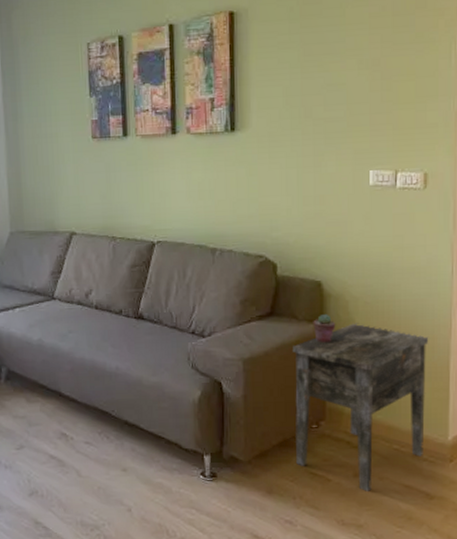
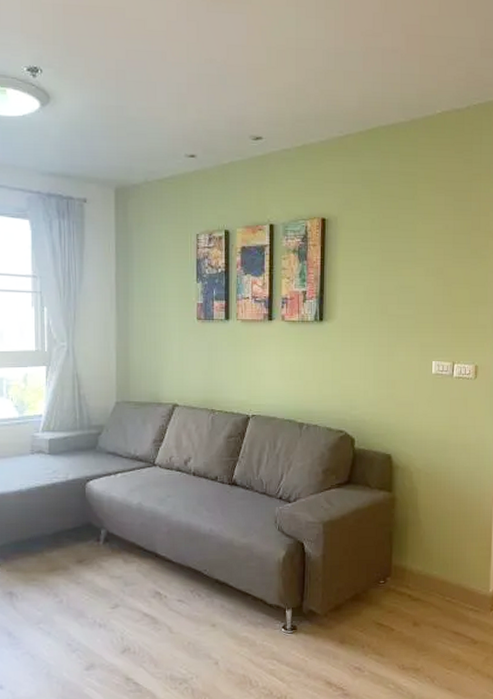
side table: present [293,323,429,491] -> none [366,491,476,639]
potted succulent: present [313,313,336,342] -> none [383,482,402,508]

